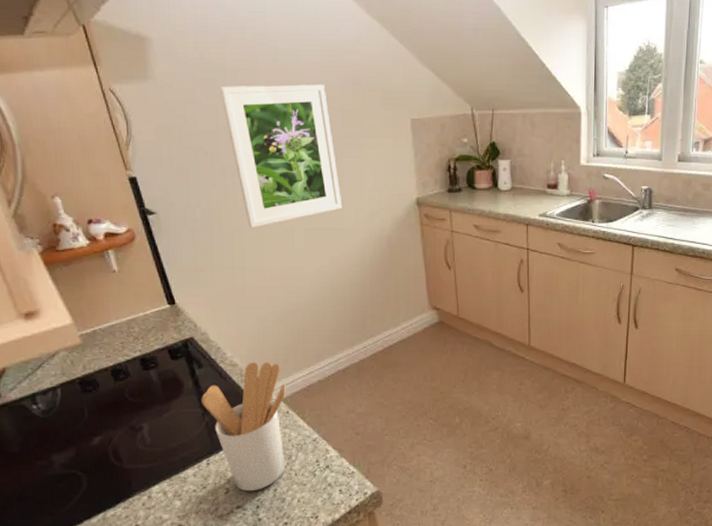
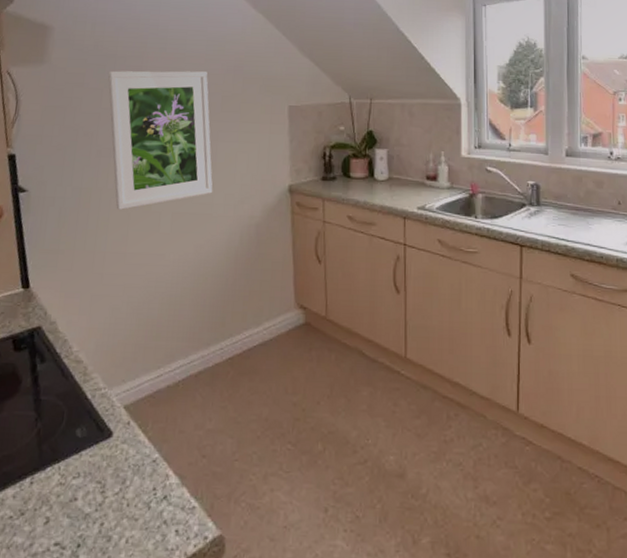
utensil holder: present [201,362,286,492] -> none [37,358,131,524]

